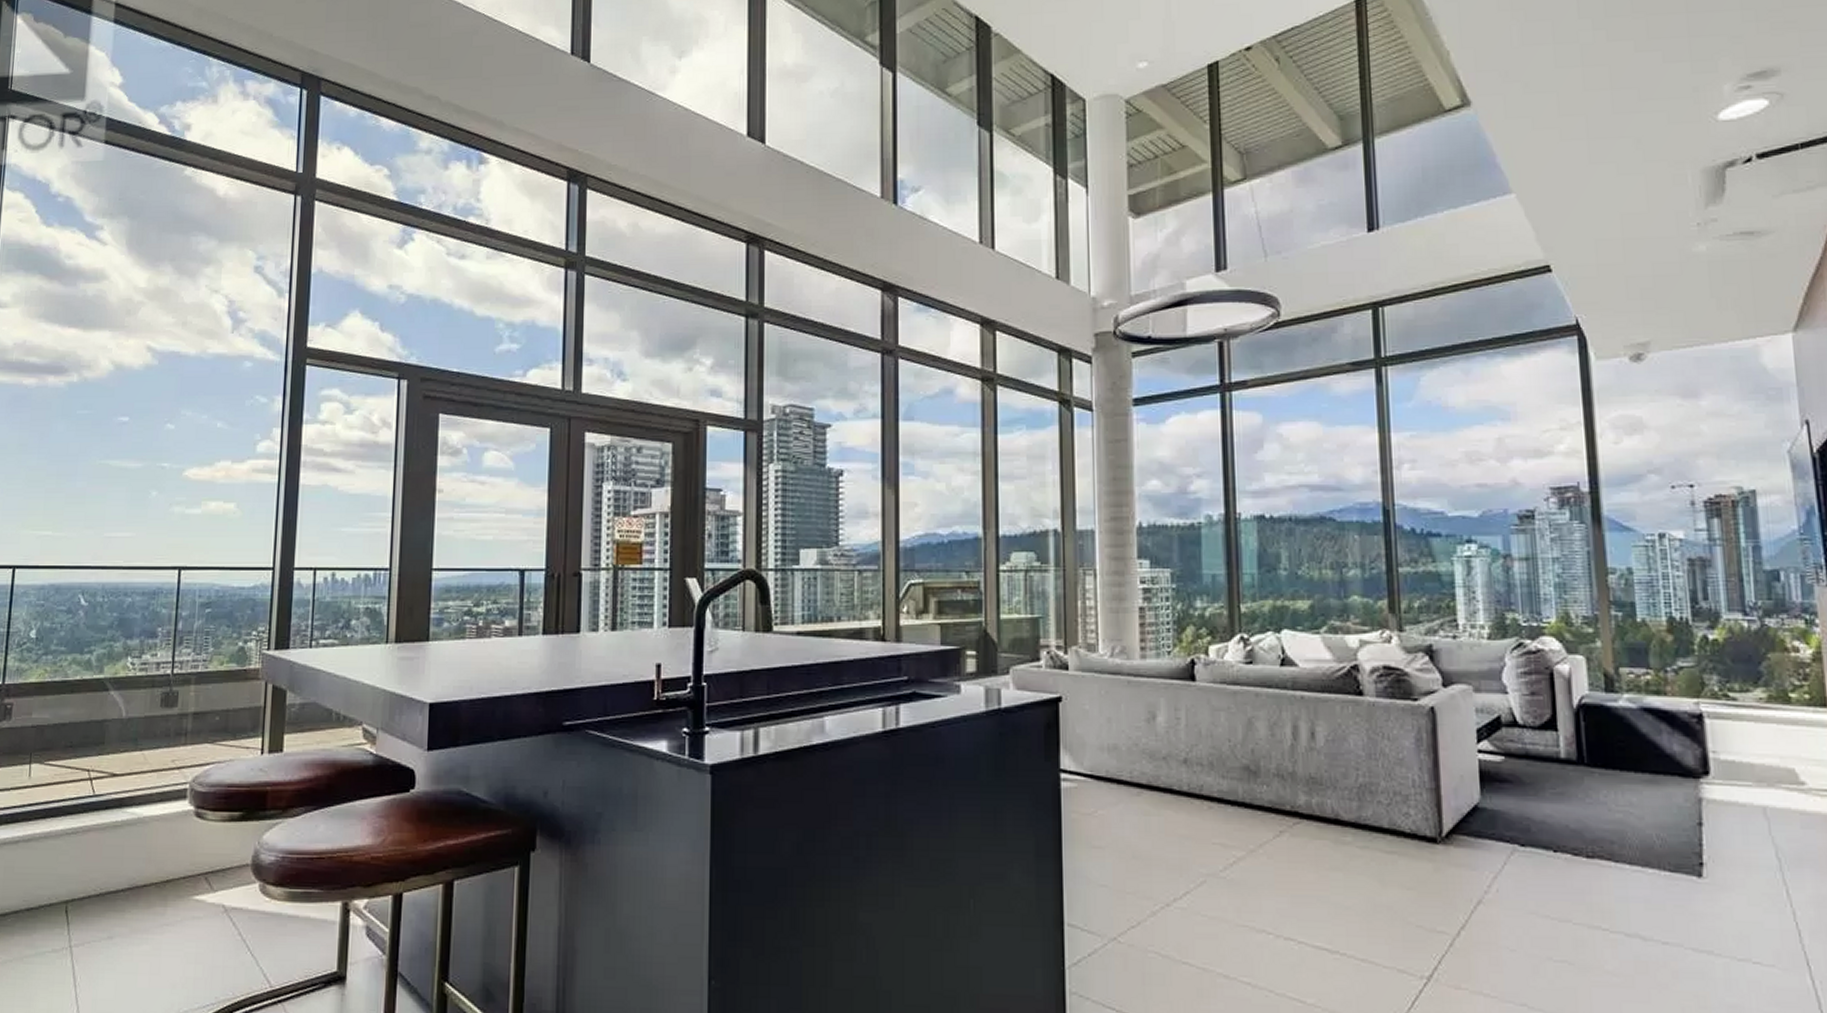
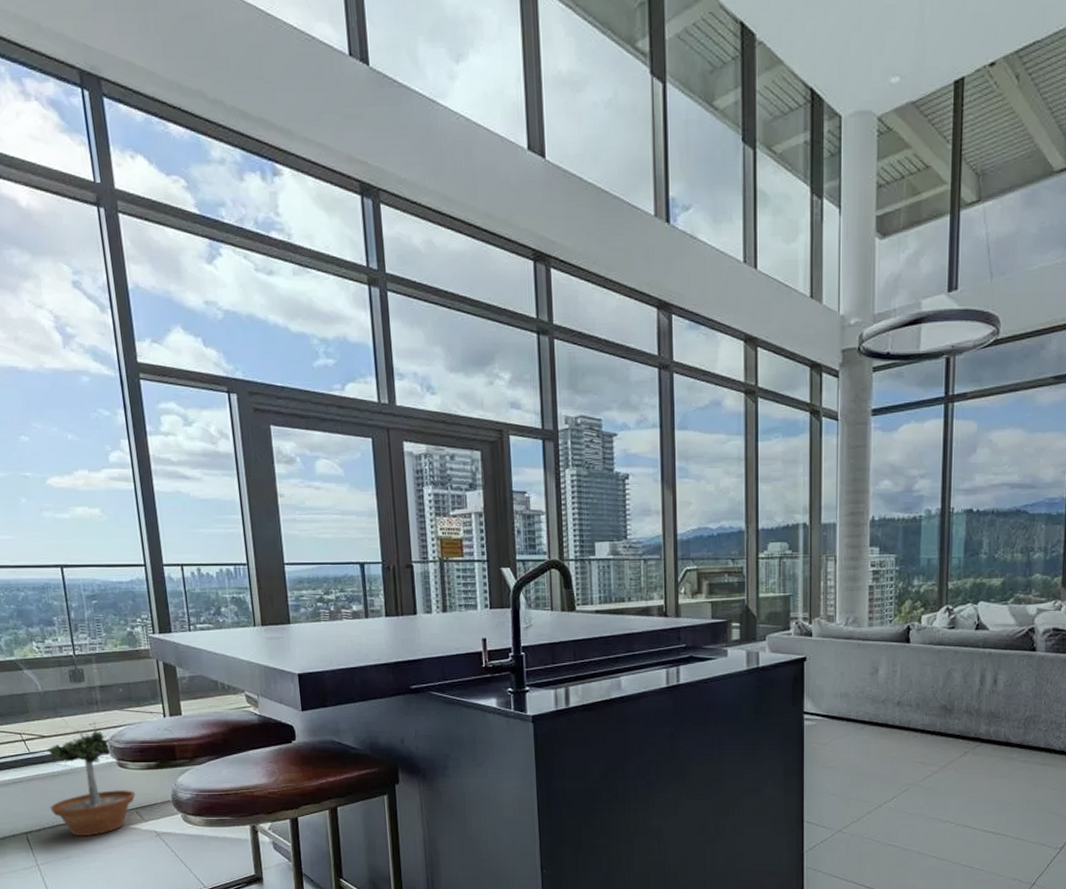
potted tree: none [102,758,208,910] -> present [47,722,135,837]

